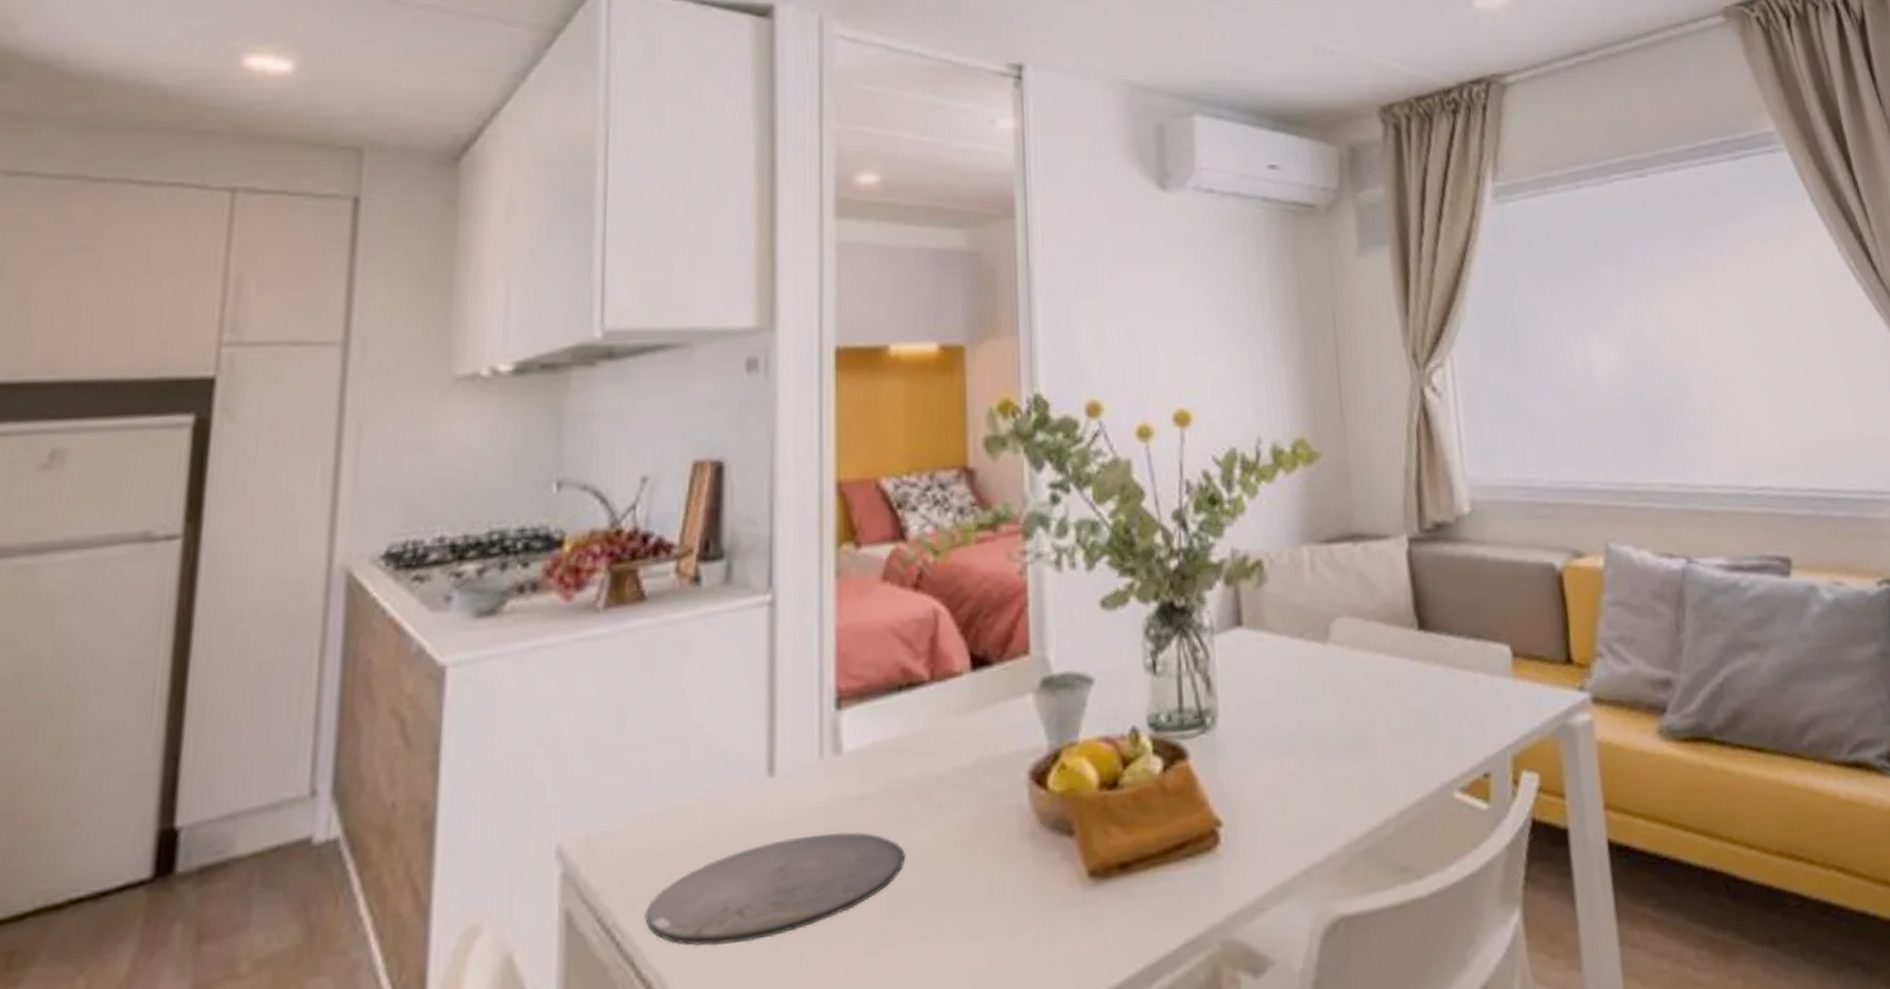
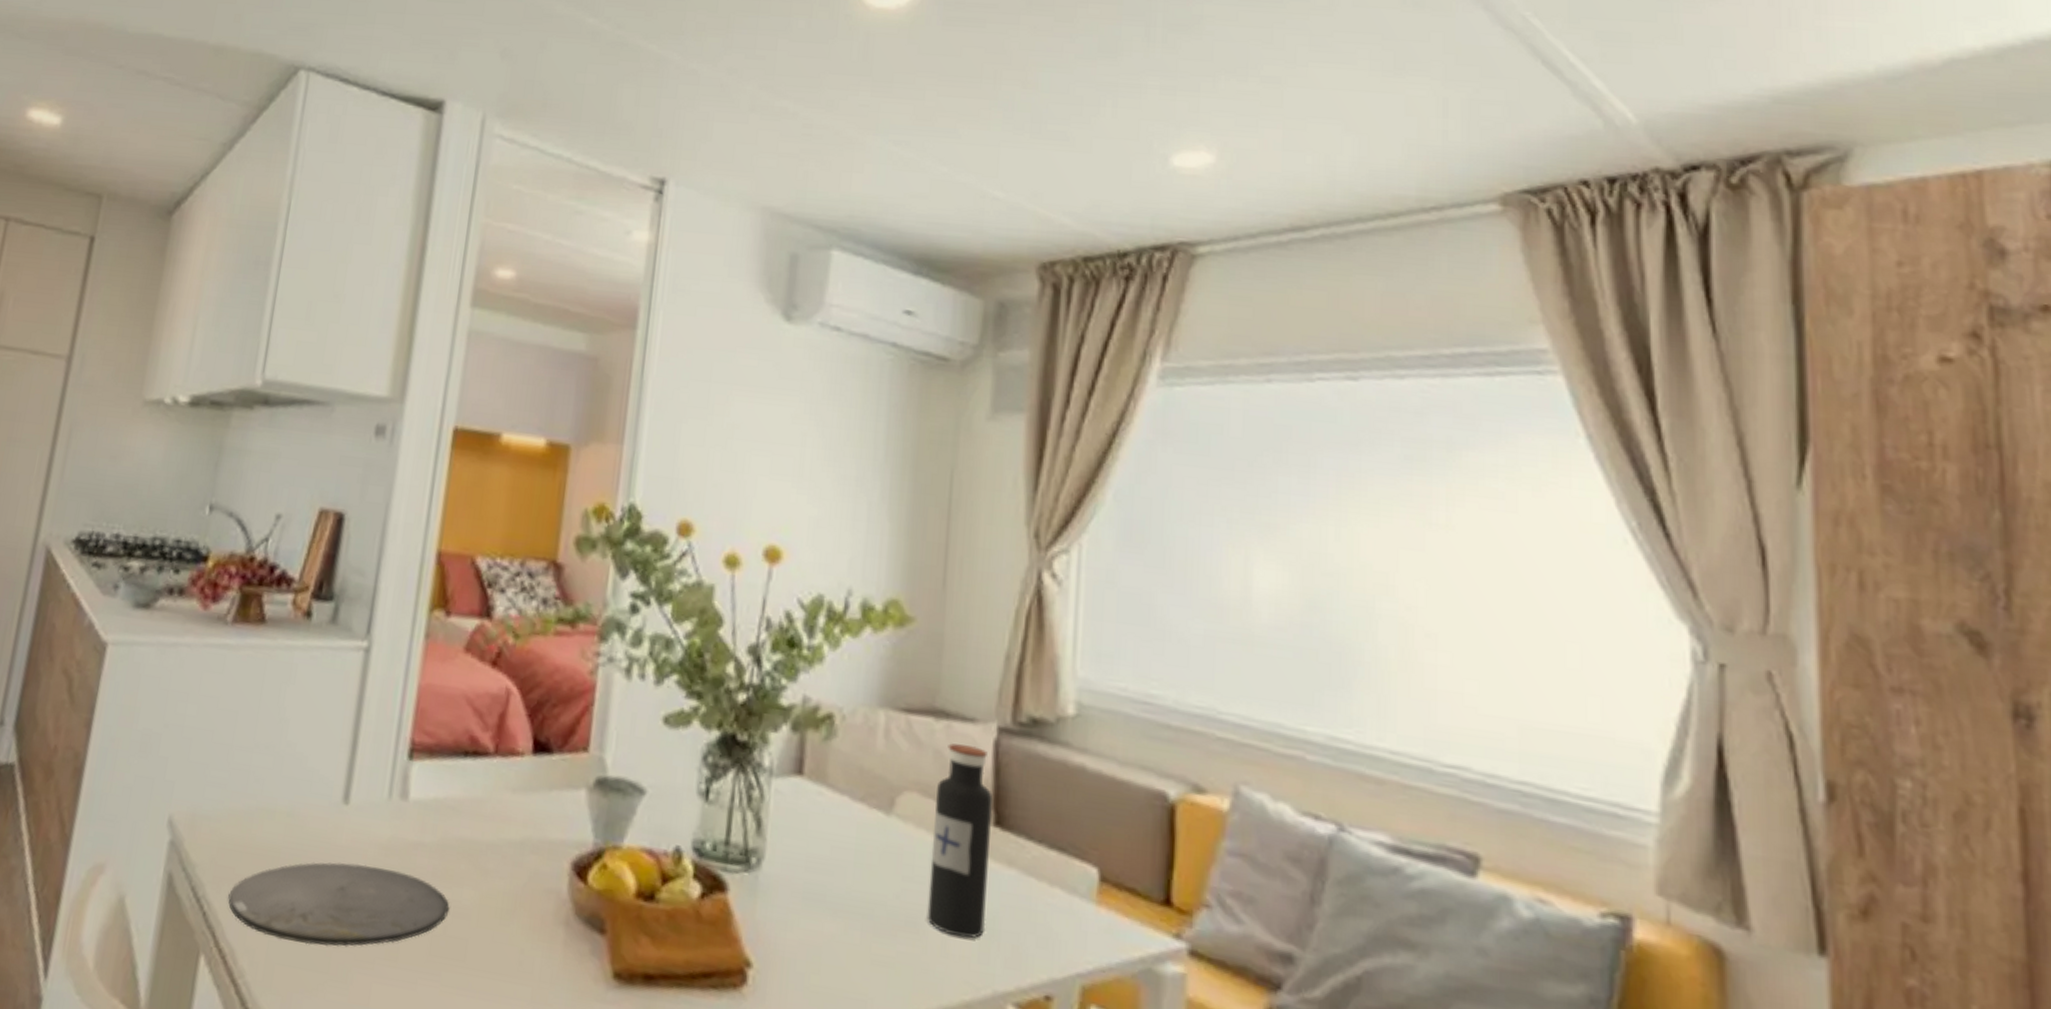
water bottle: none [1364,561,1425,742] -> present [927,743,994,939]

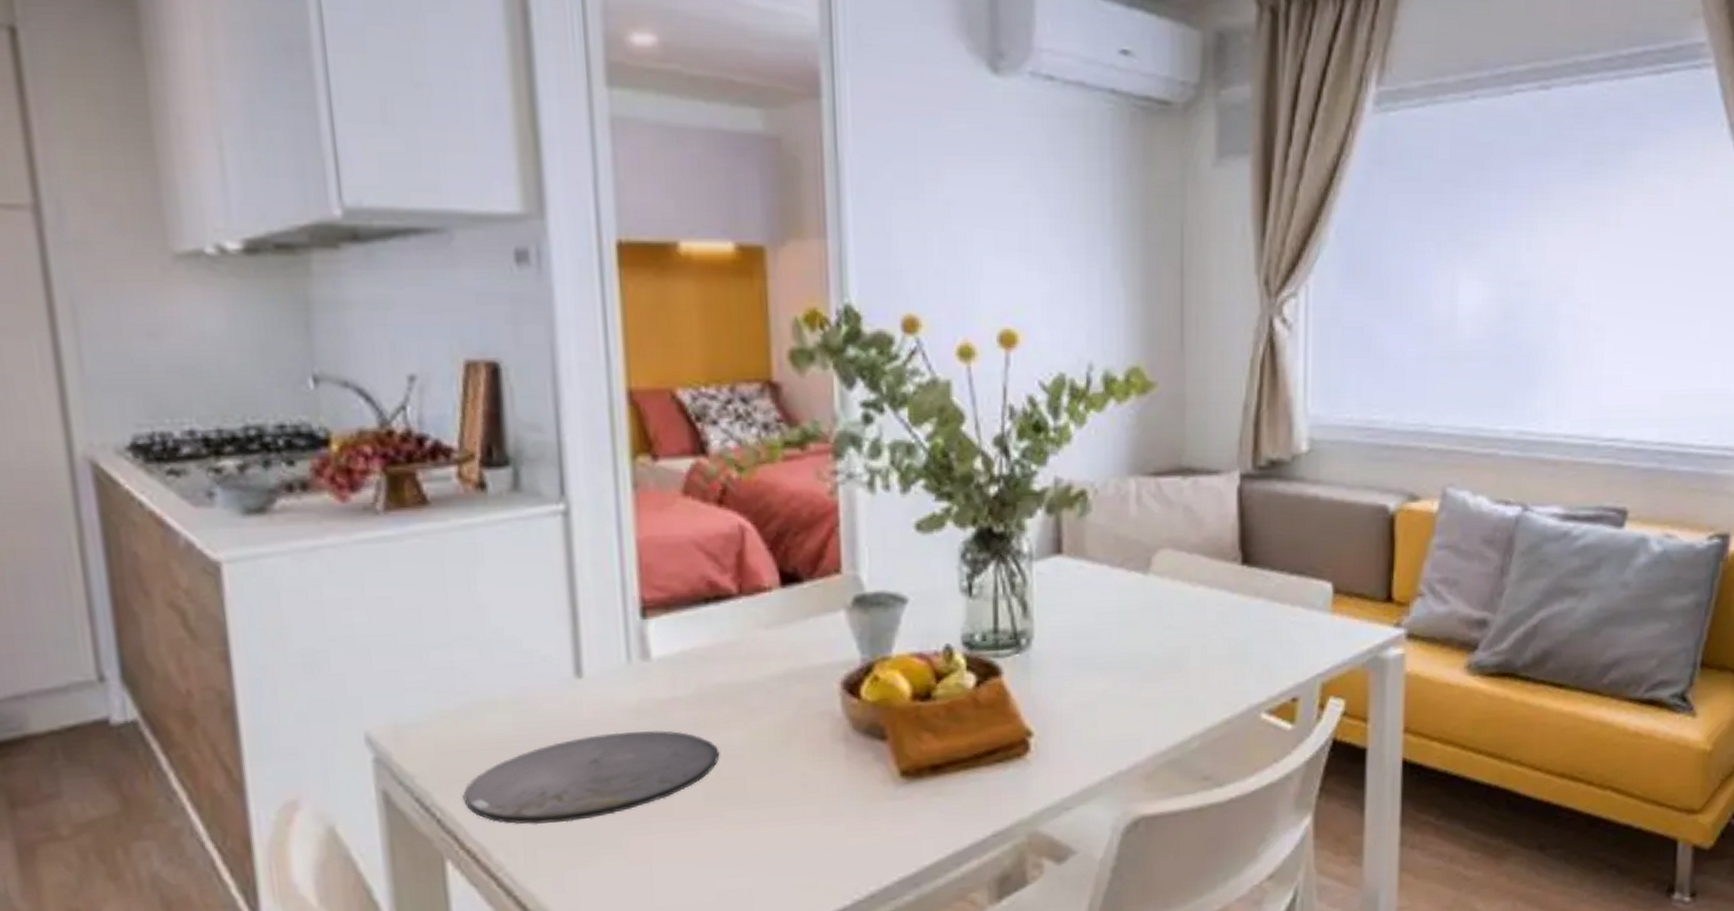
water bottle: present [927,743,994,939] -> none [1187,496,1240,667]

